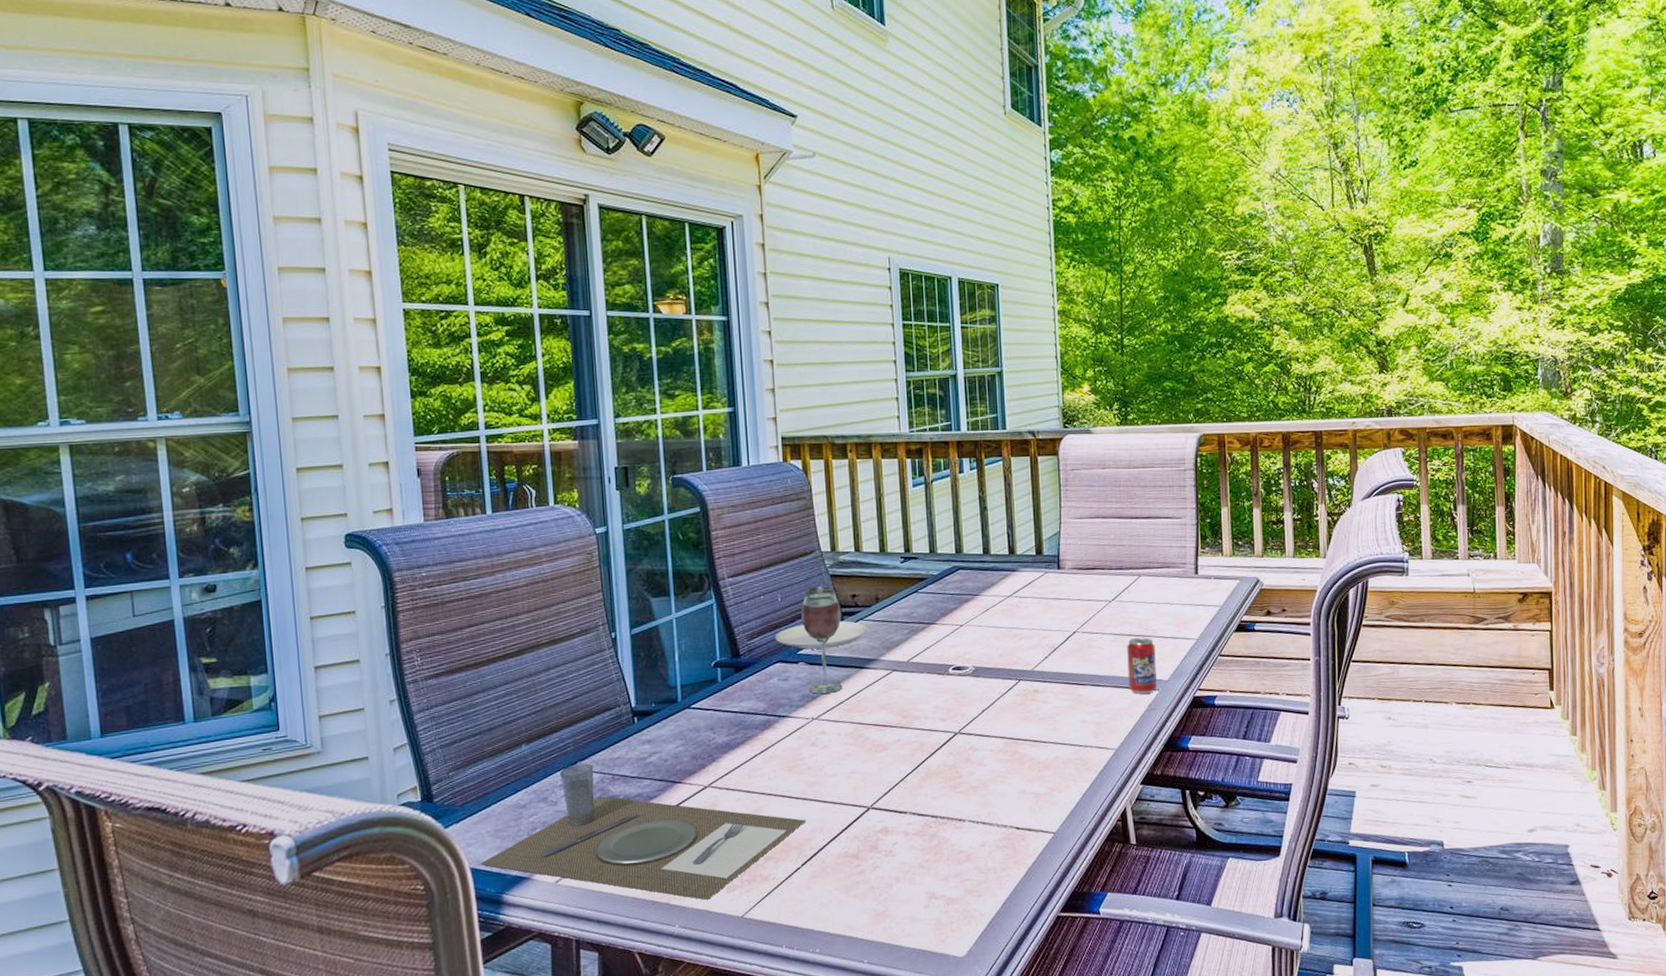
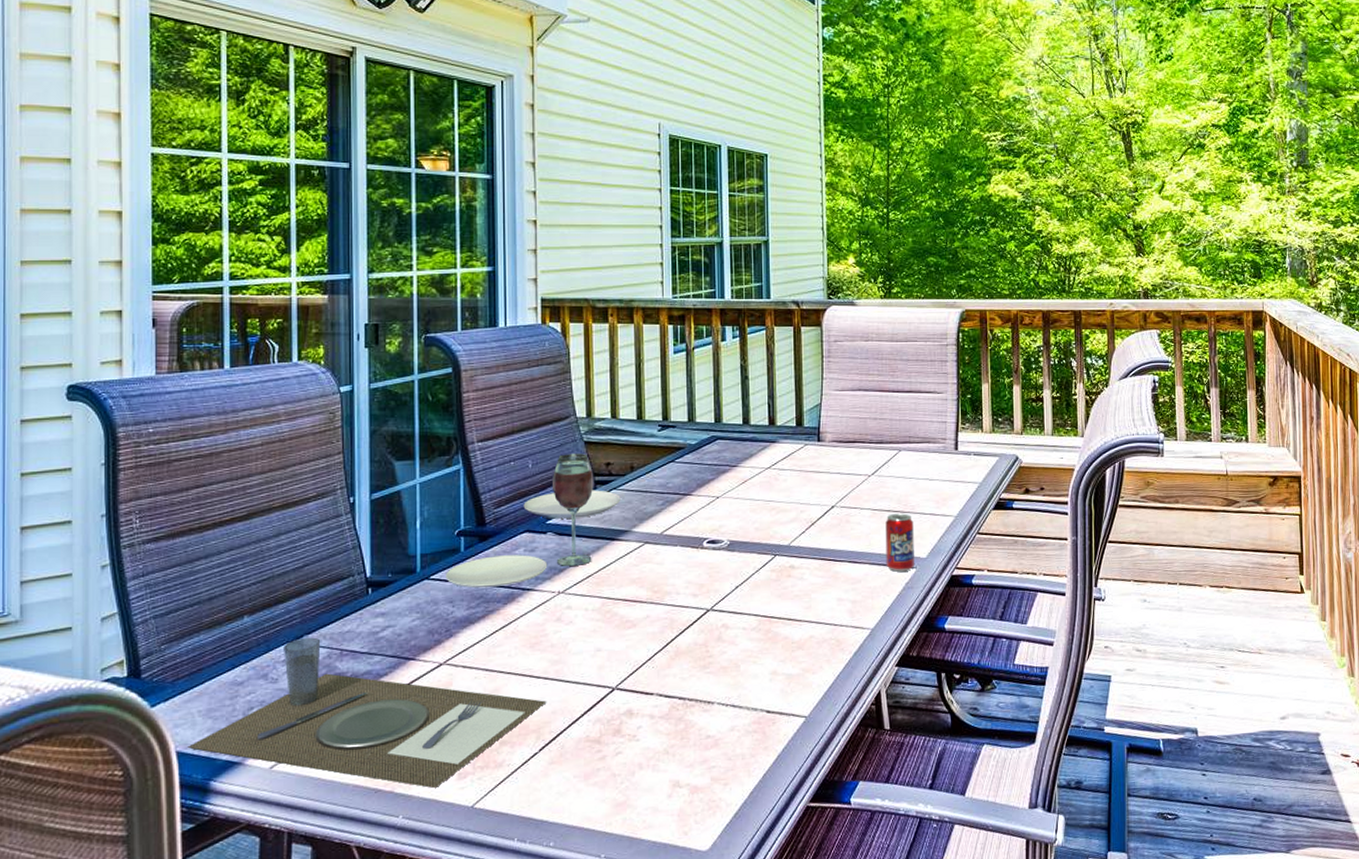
plate: none [705,684,801,716] -> present [446,555,548,589]

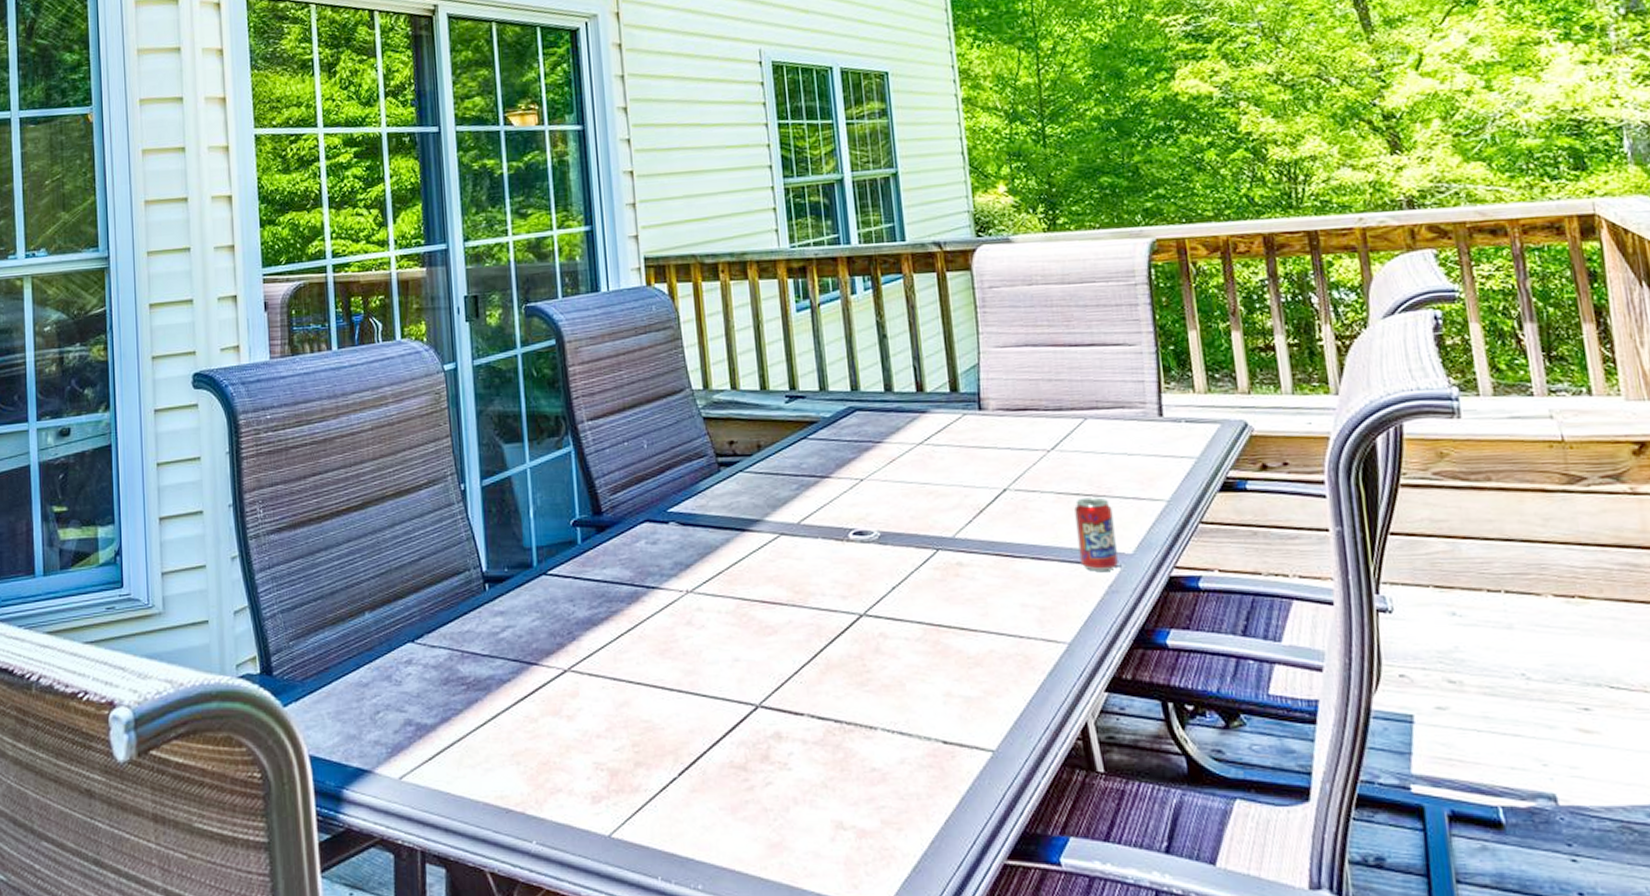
place setting: present [187,637,546,788] -> none [319,637,682,811]
plate: present [446,555,548,589] -> none [563,547,673,586]
plate: present [523,490,621,519] -> none [641,472,749,507]
wineglass: present [553,454,594,566] -> none [670,431,721,561]

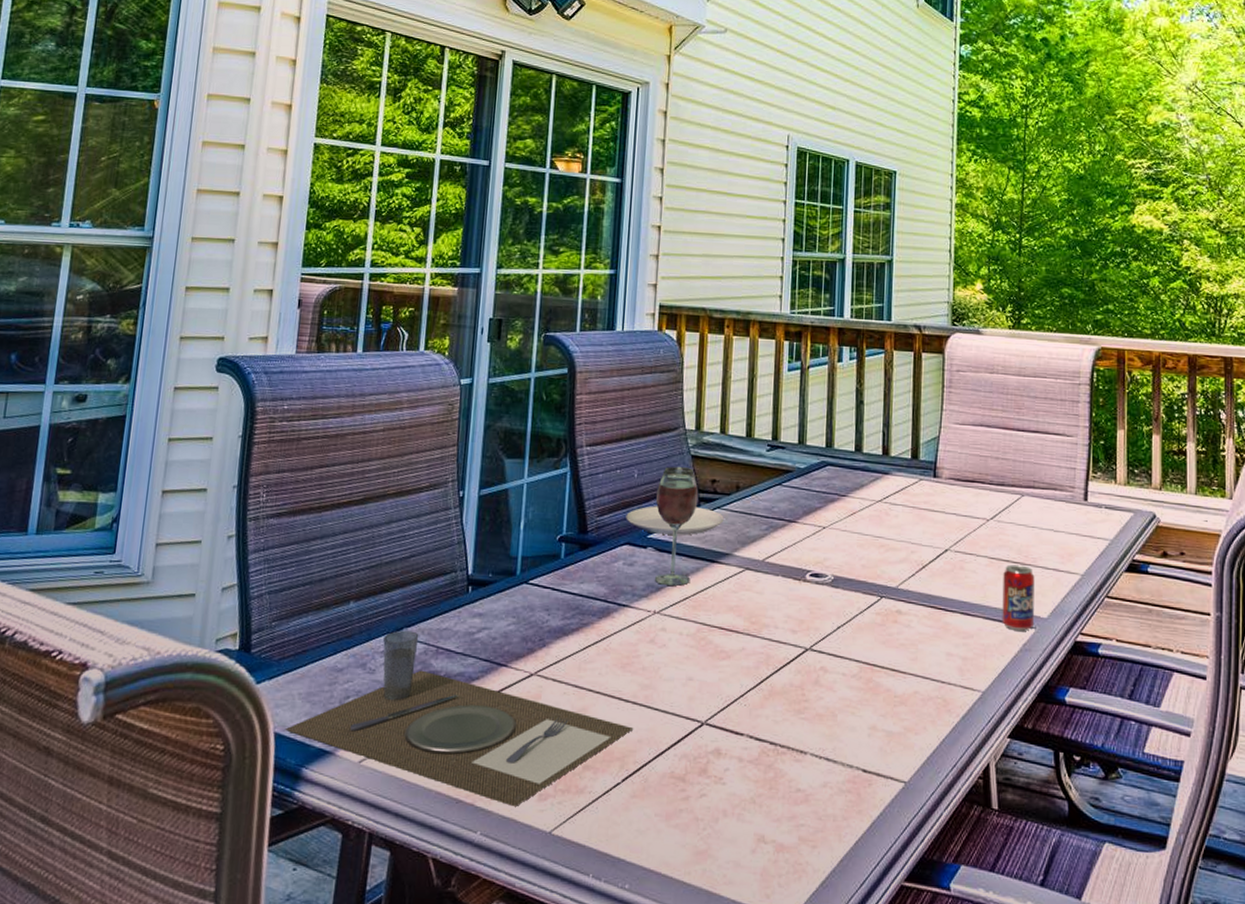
place setting: none [319,637,682,811] -> present [285,630,633,806]
plate: none [641,472,749,507] -> present [626,506,724,535]
wineglass: none [670,431,721,561] -> present [654,466,699,586]

